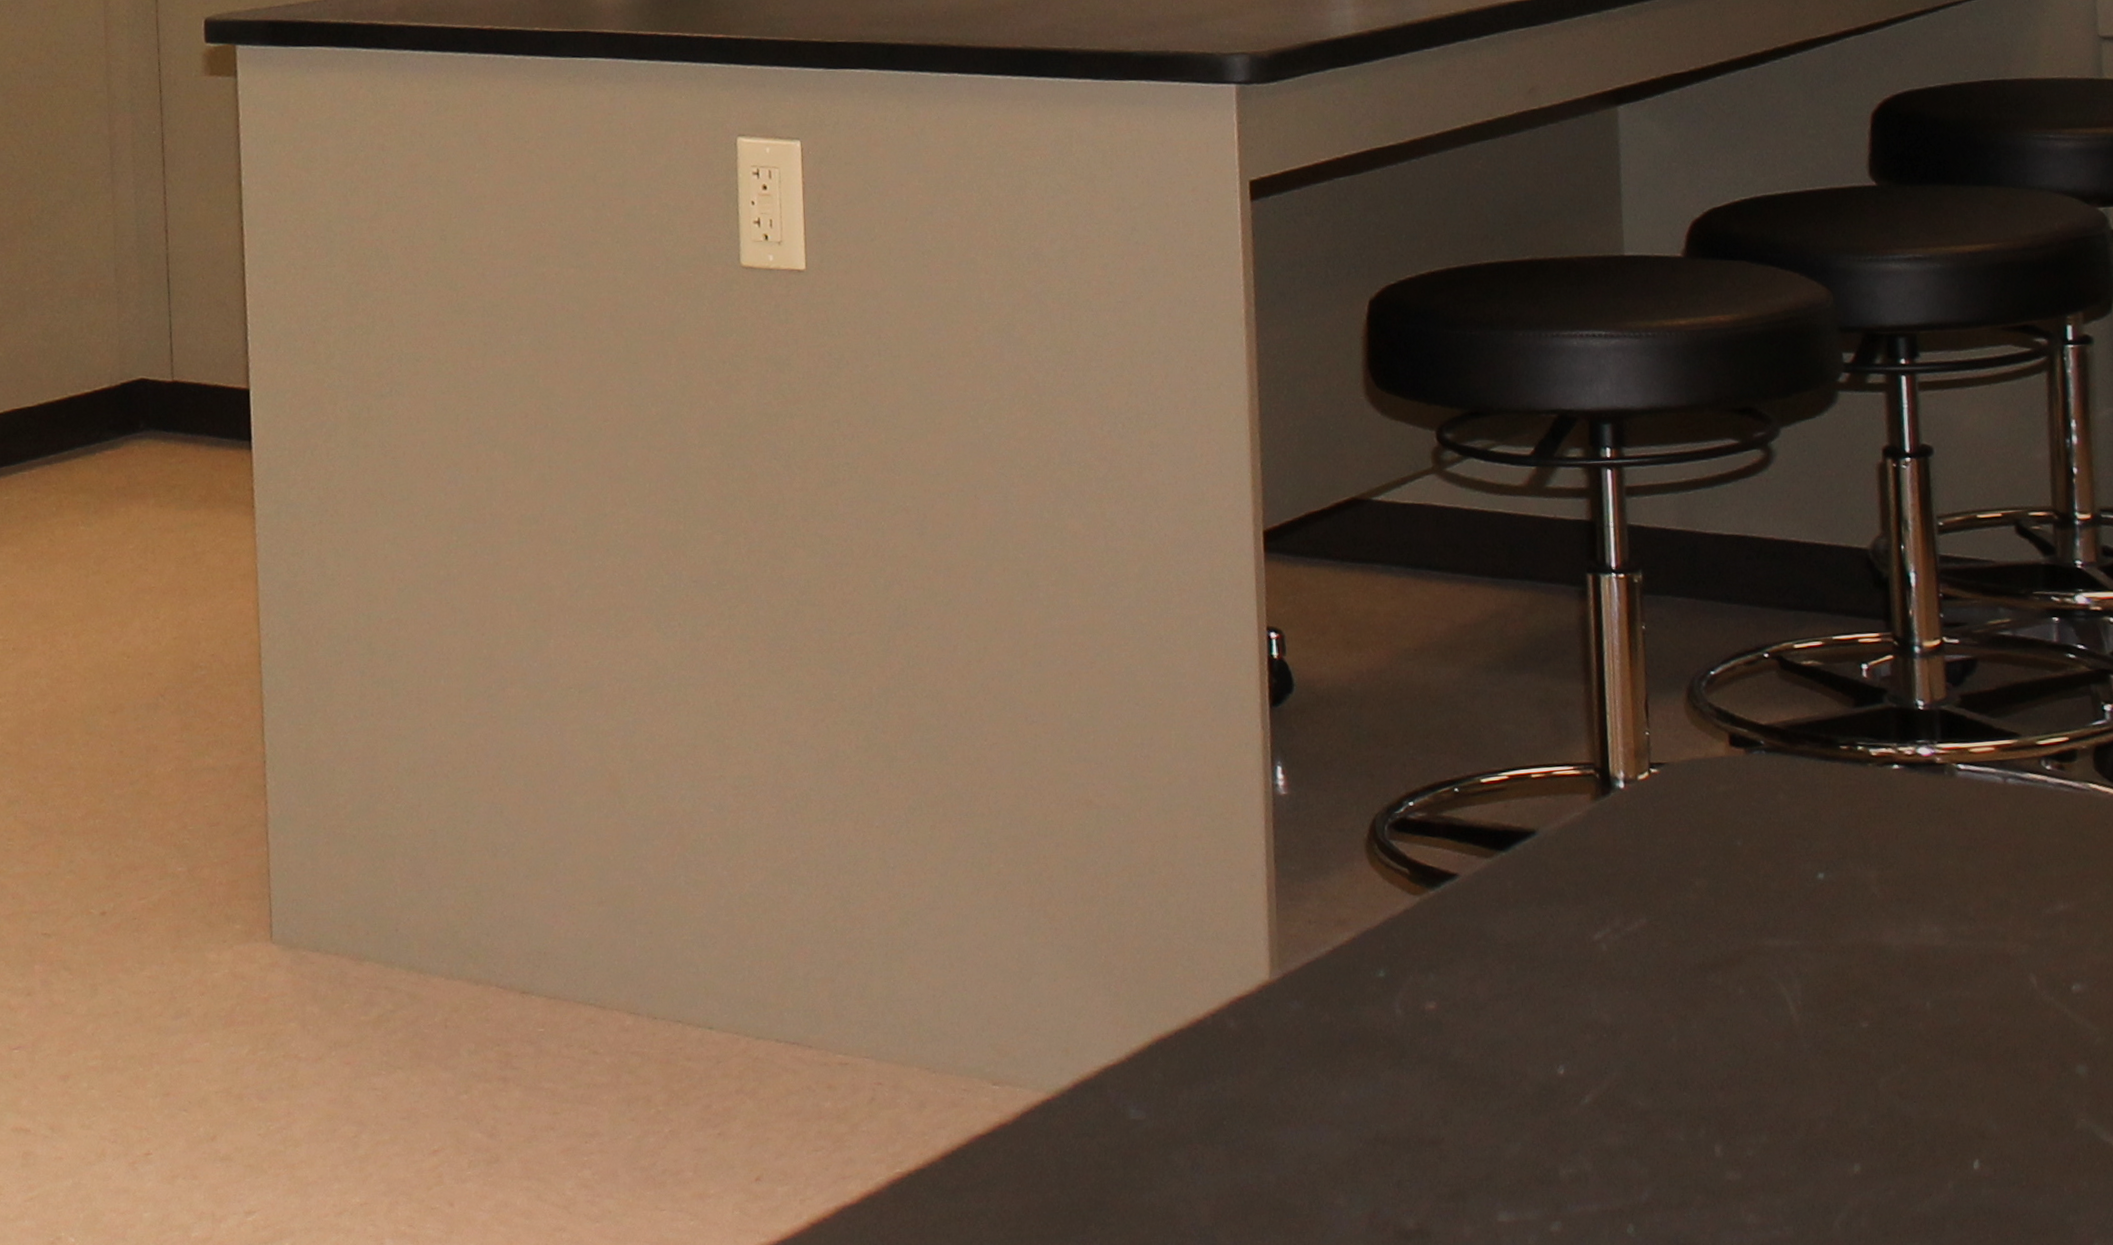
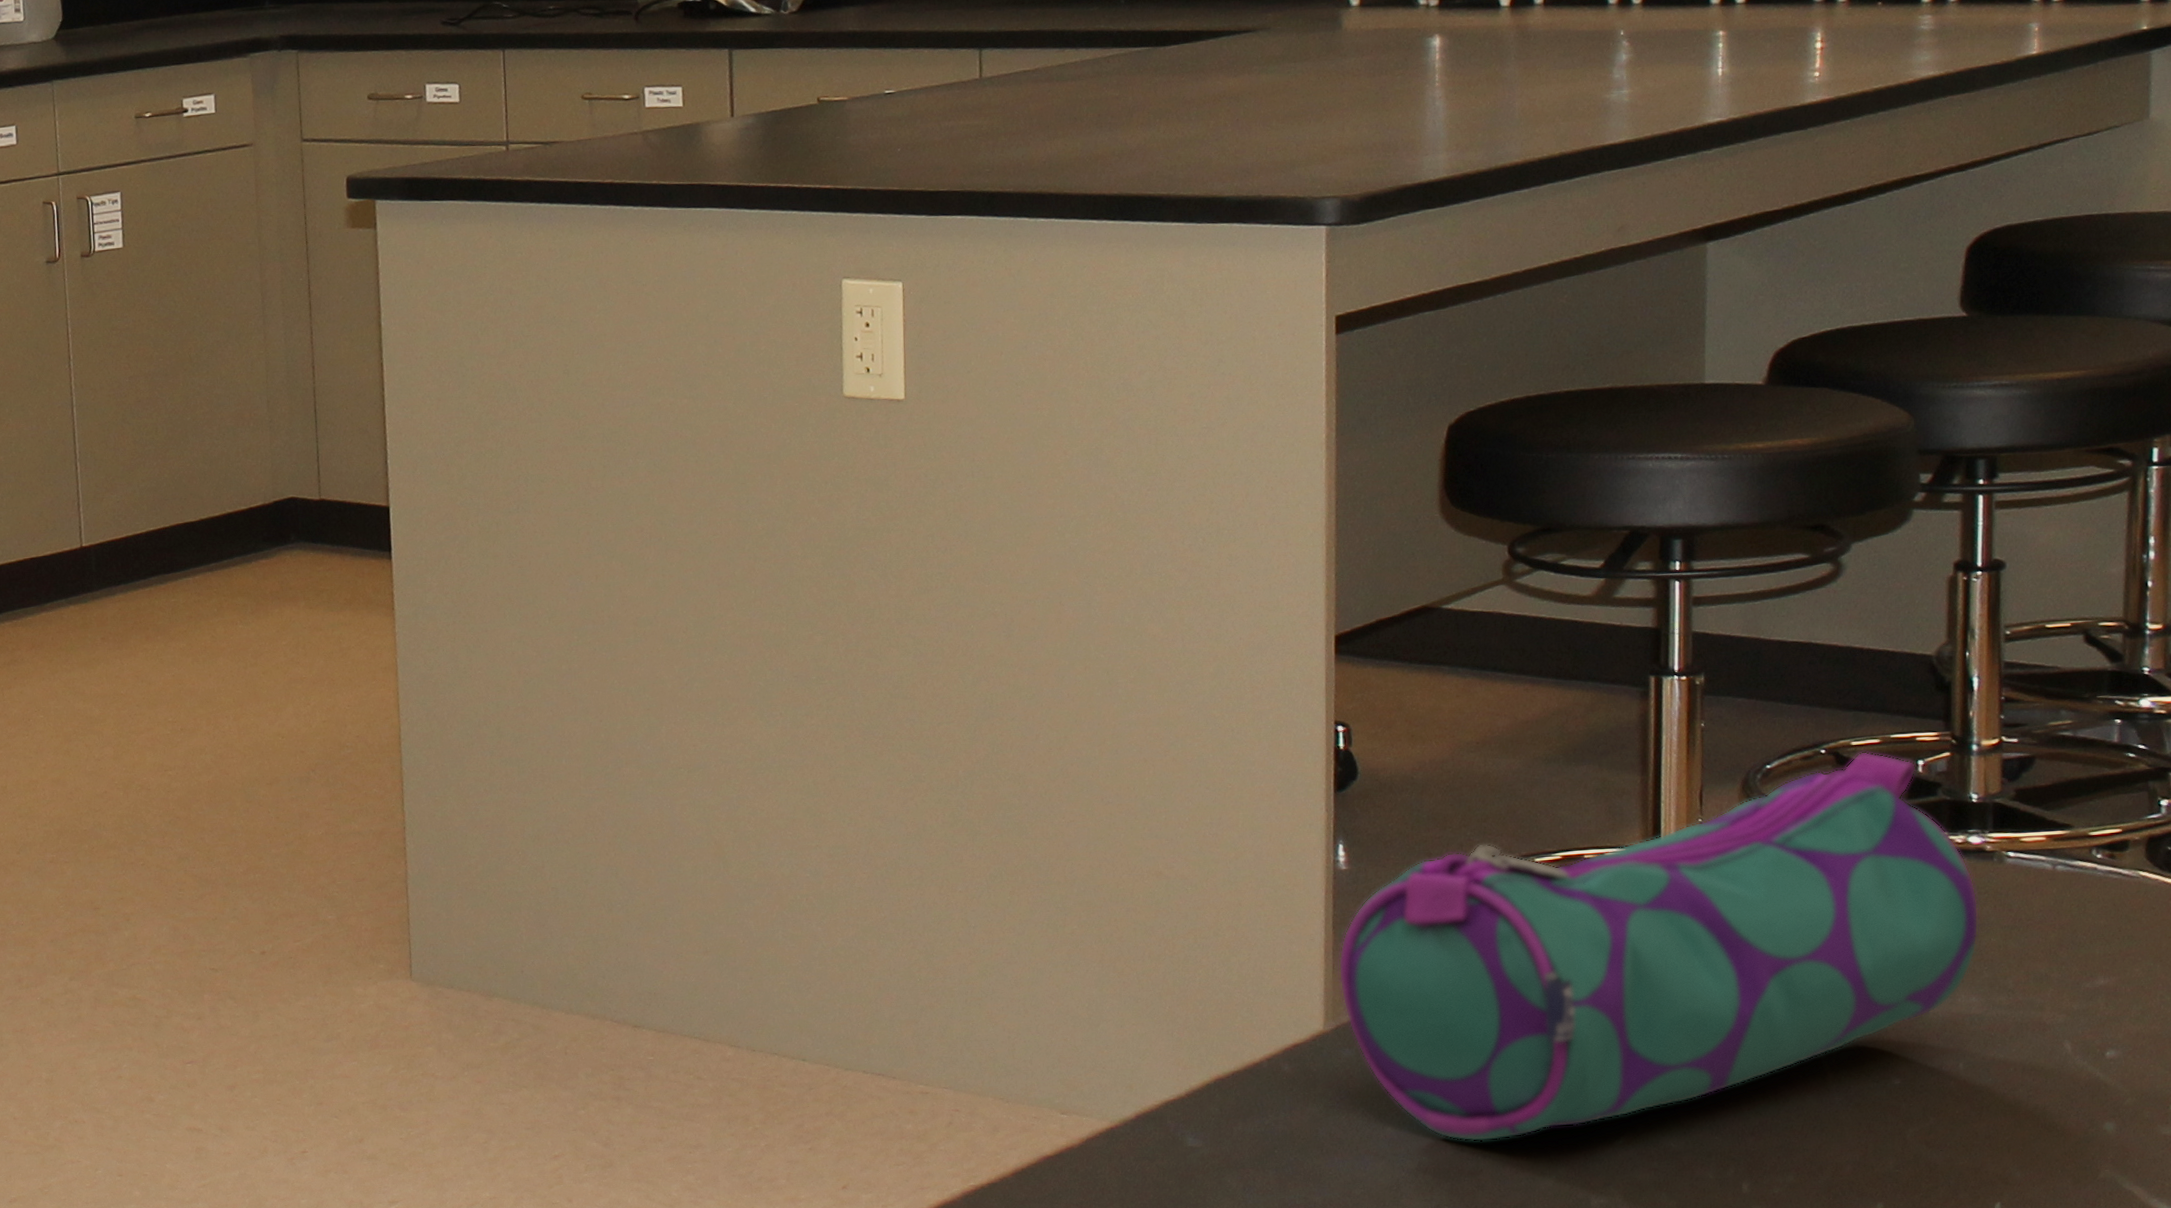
pencil case: none [1282,654,1936,1106] -> present [1338,751,1979,1142]

